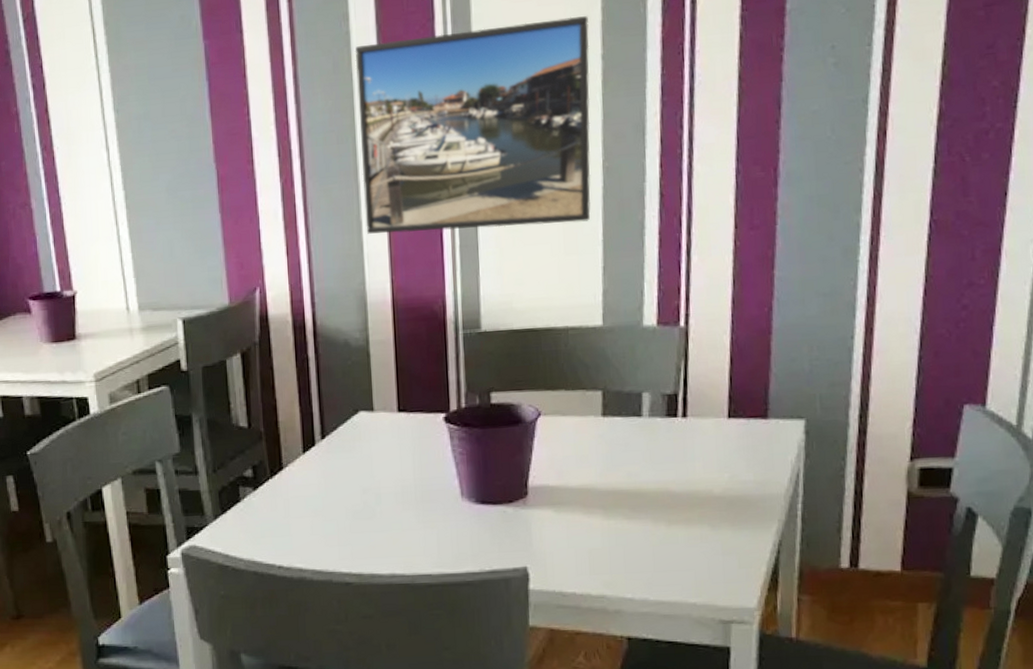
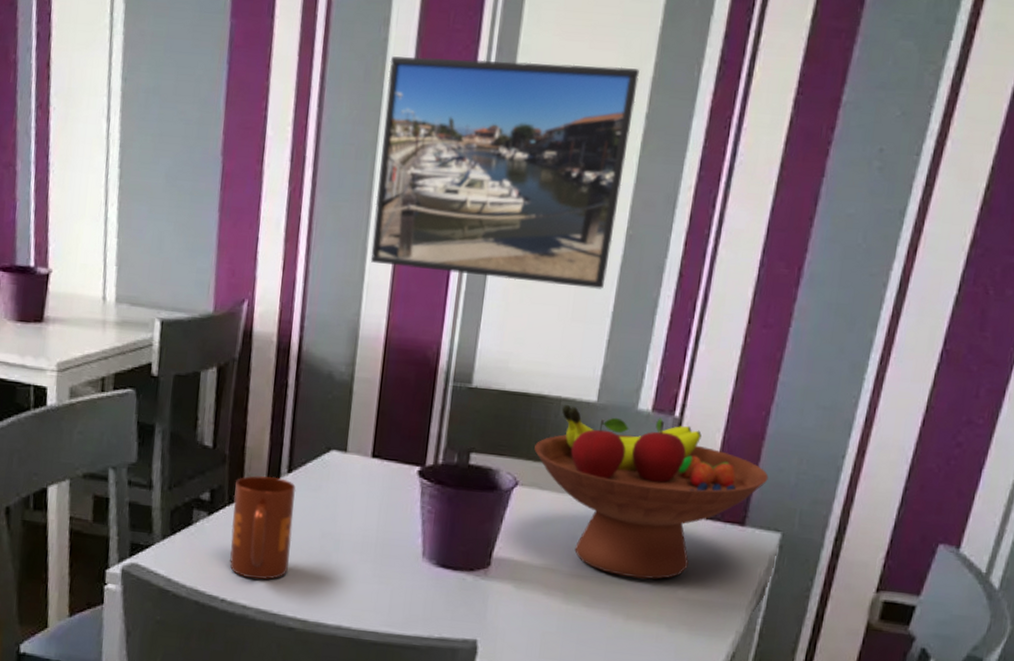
mug: none [274,444,337,543] -> present [229,475,296,580]
fruit bowl: none [551,330,782,485] -> present [534,405,769,580]

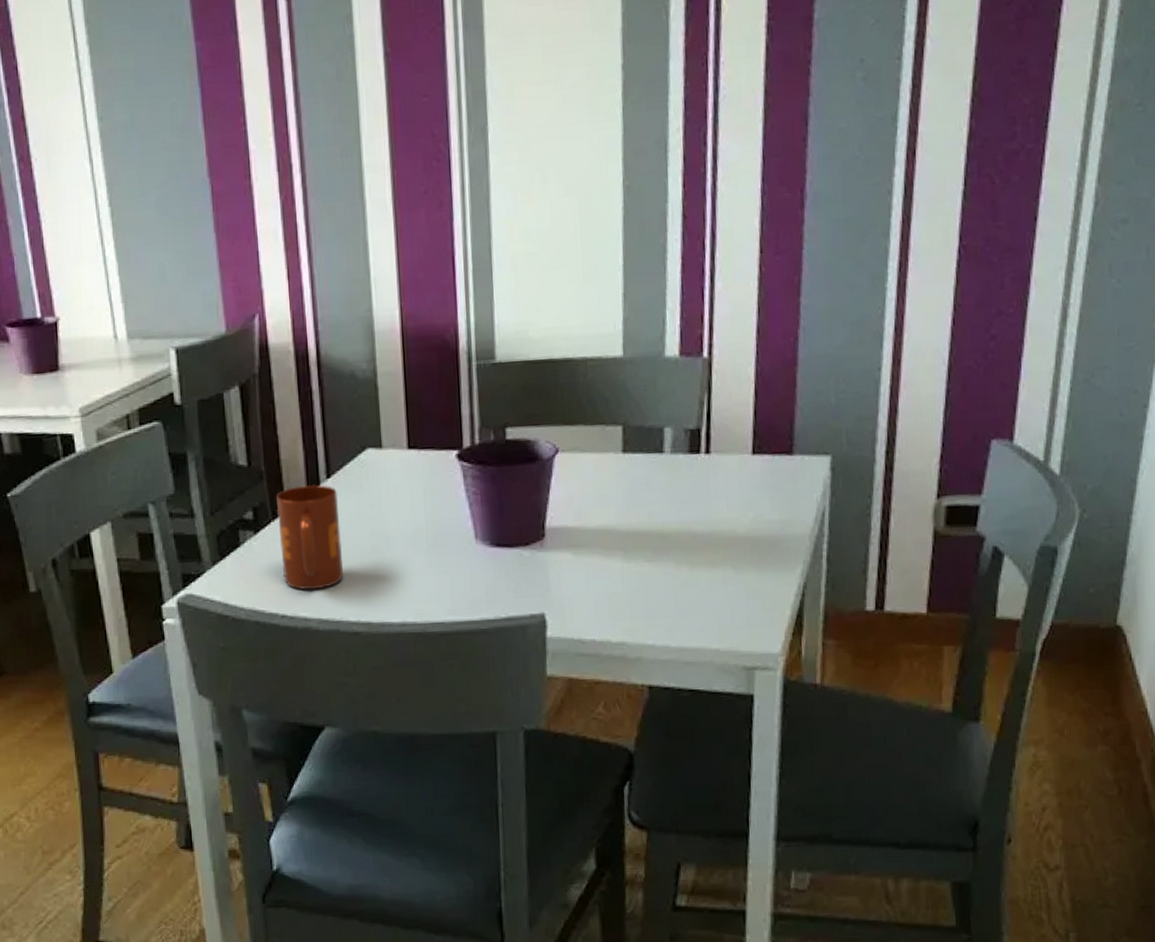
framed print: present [370,56,639,289] -> none [359,22,611,257]
fruit bowl: present [534,405,769,580] -> none [569,361,808,525]

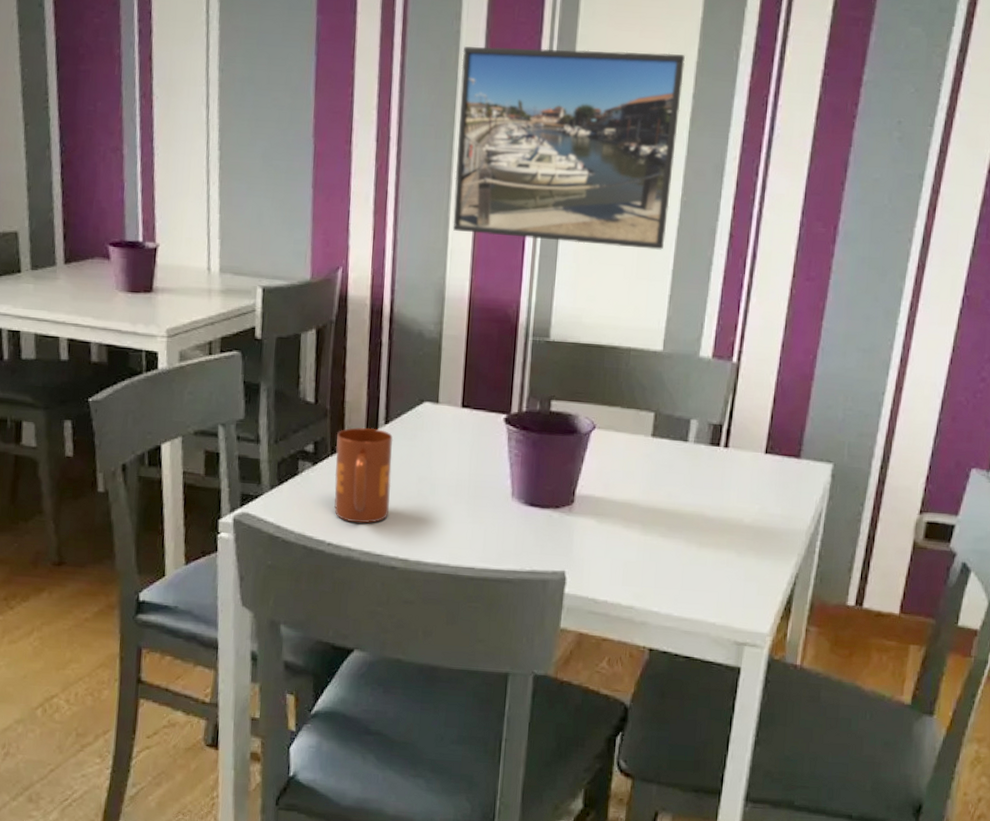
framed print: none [359,22,611,257] -> present [452,46,685,250]

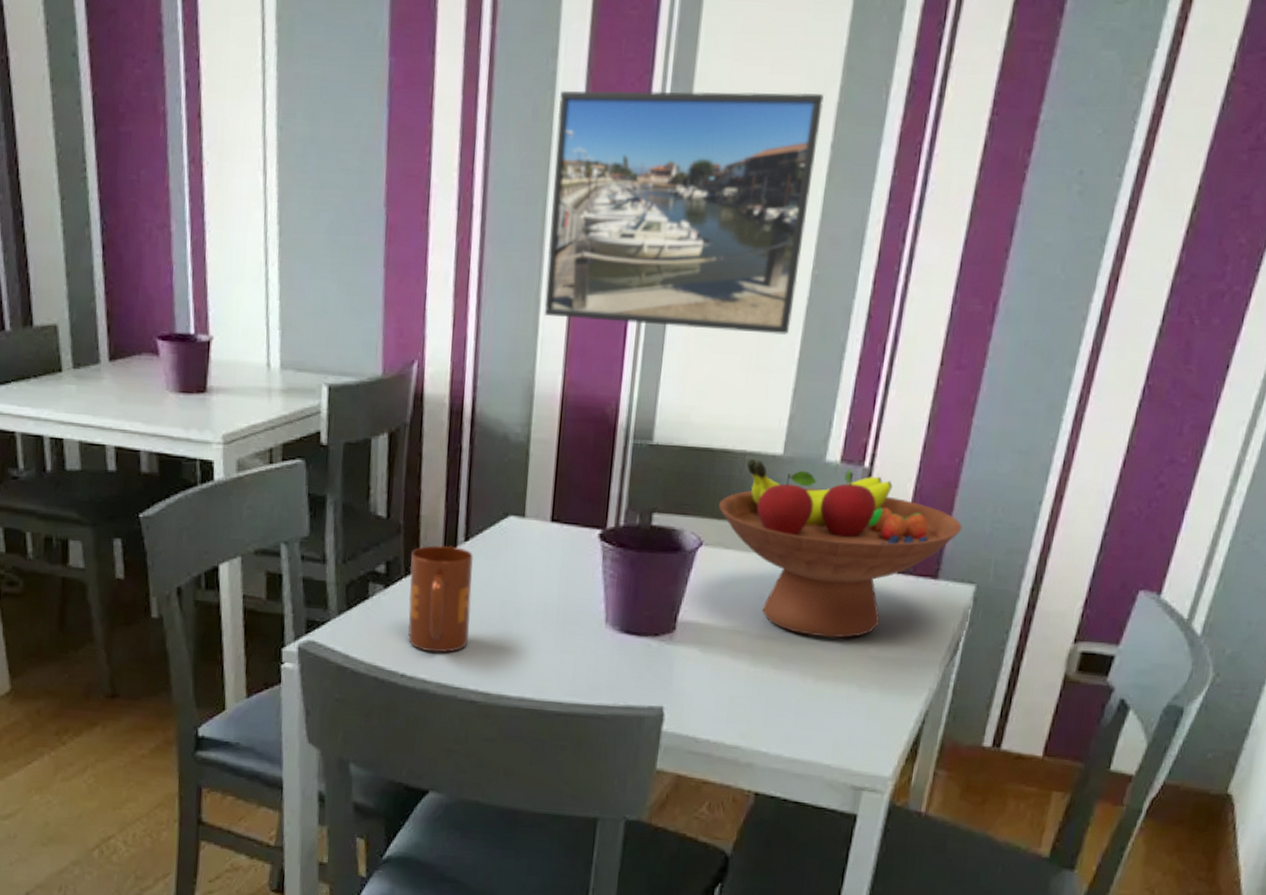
fruit bowl: none [609,354,819,510] -> present [719,459,962,639]

